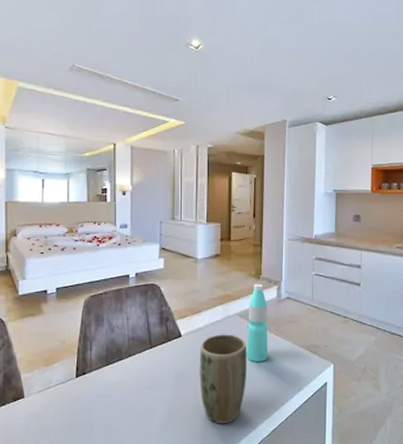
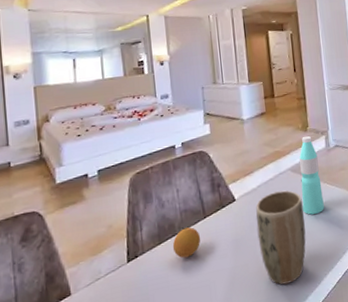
fruit: none [118,354,145,382] -> present [172,227,201,258]

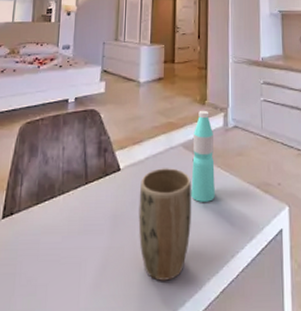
fruit: present [172,227,201,258] -> none [49,191,79,226]

